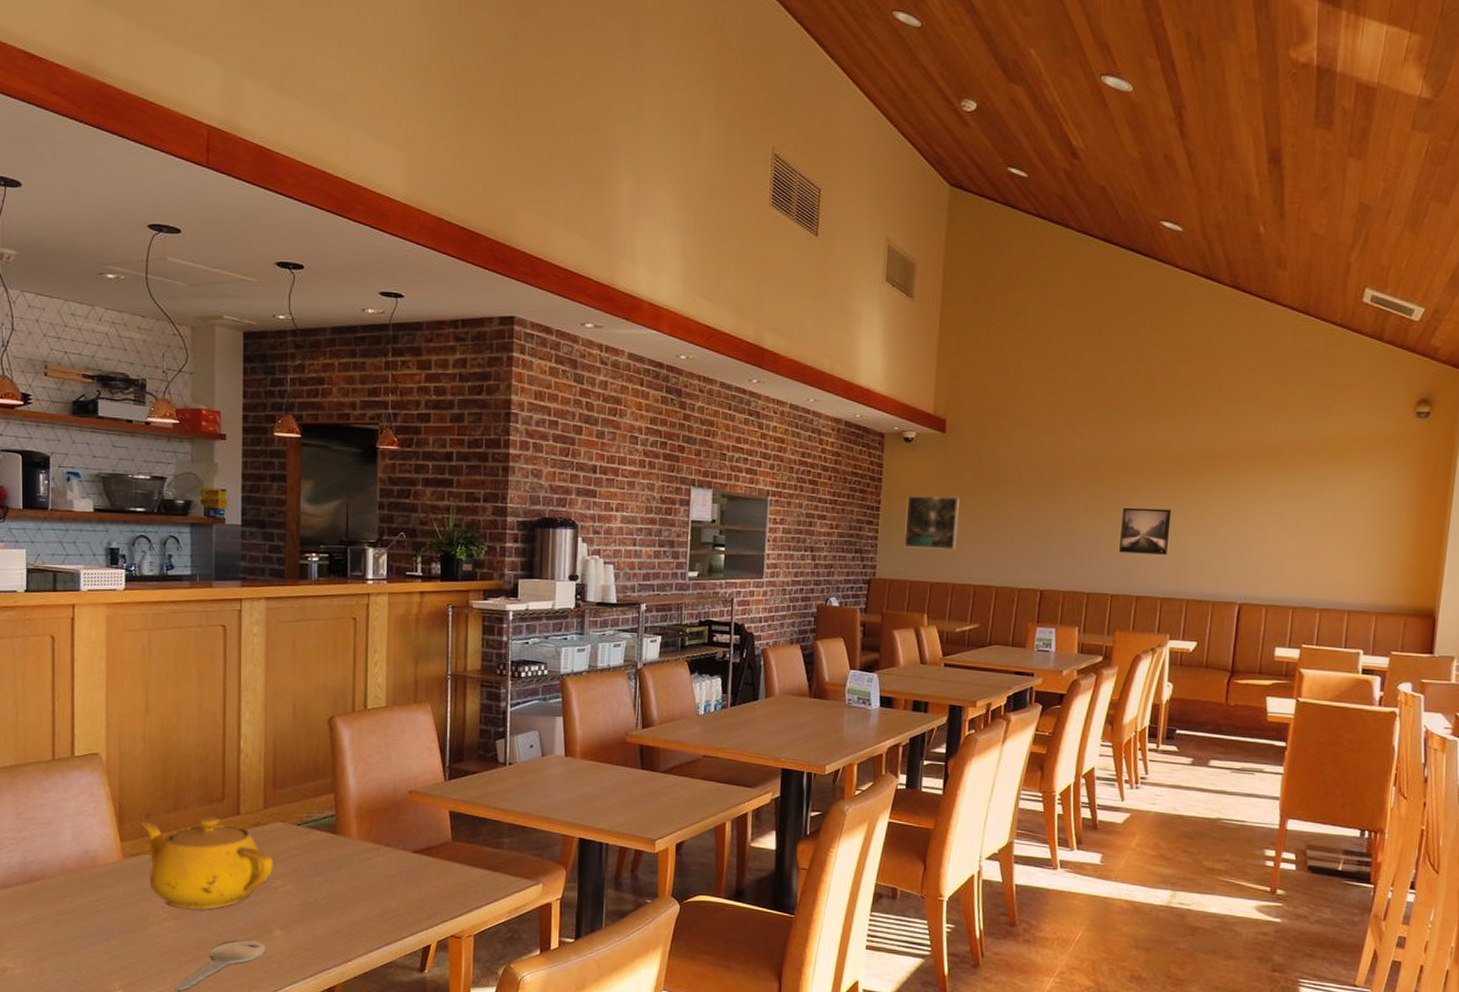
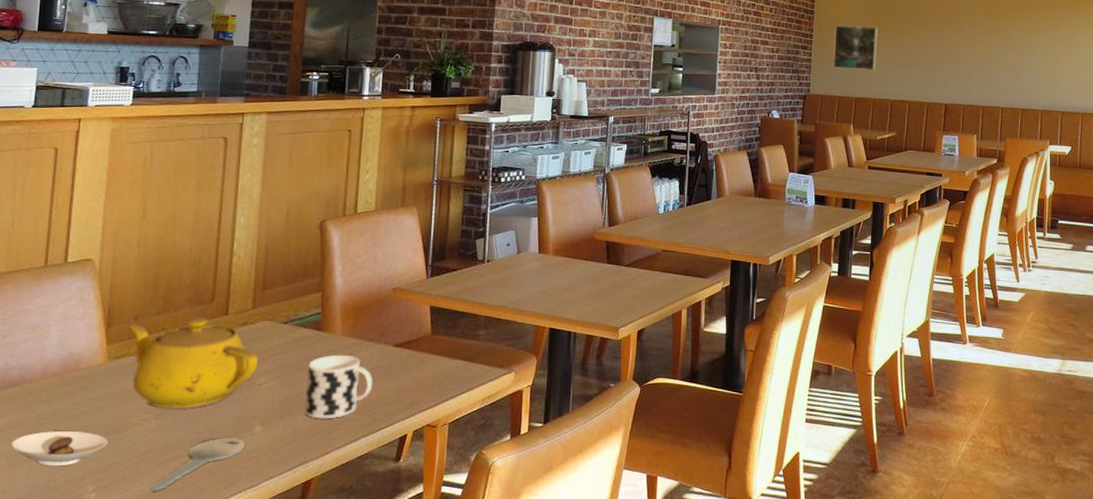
saucer: none [37,927,130,962] -> present [11,431,108,467]
cup: none [323,859,393,926] -> present [304,354,374,419]
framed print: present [1119,507,1172,555] -> none [1007,36,1046,75]

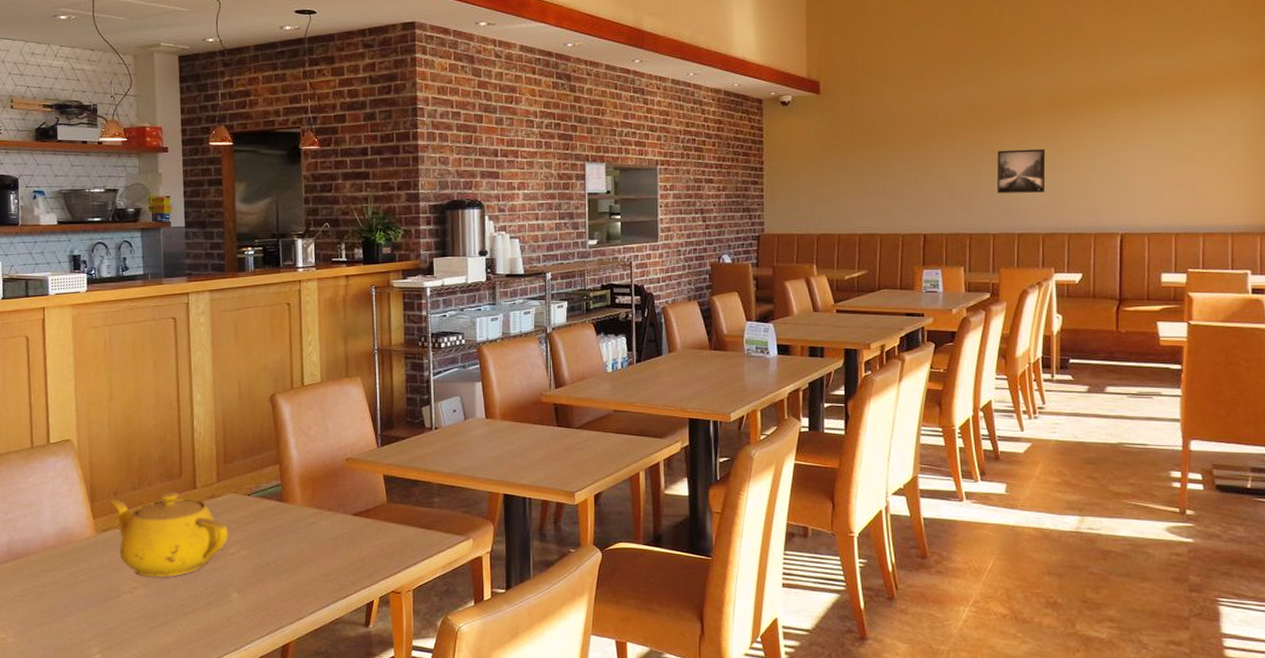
saucer: present [11,431,108,467] -> none [24,598,105,630]
key: present [150,438,245,492] -> none [147,604,225,654]
cup: present [304,354,374,419] -> none [274,524,336,587]
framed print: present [832,25,878,71] -> none [788,153,839,204]
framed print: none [1007,36,1046,75] -> present [997,148,1046,194]

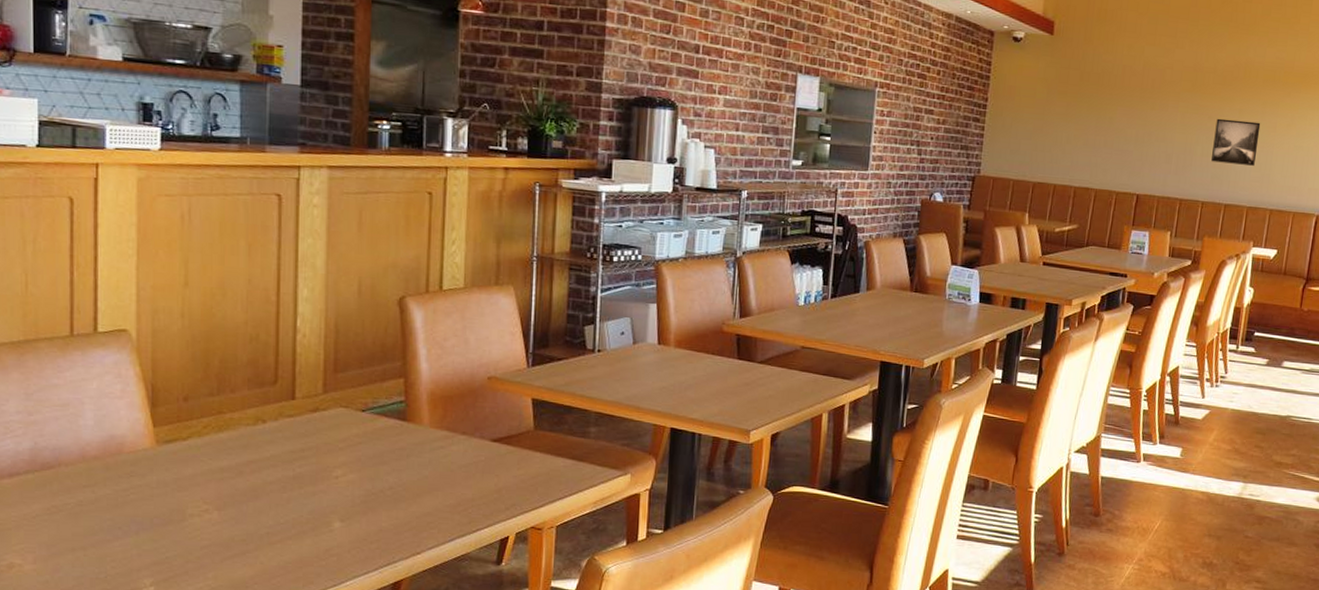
teapot: present [109,492,228,578] -> none [177,400,333,501]

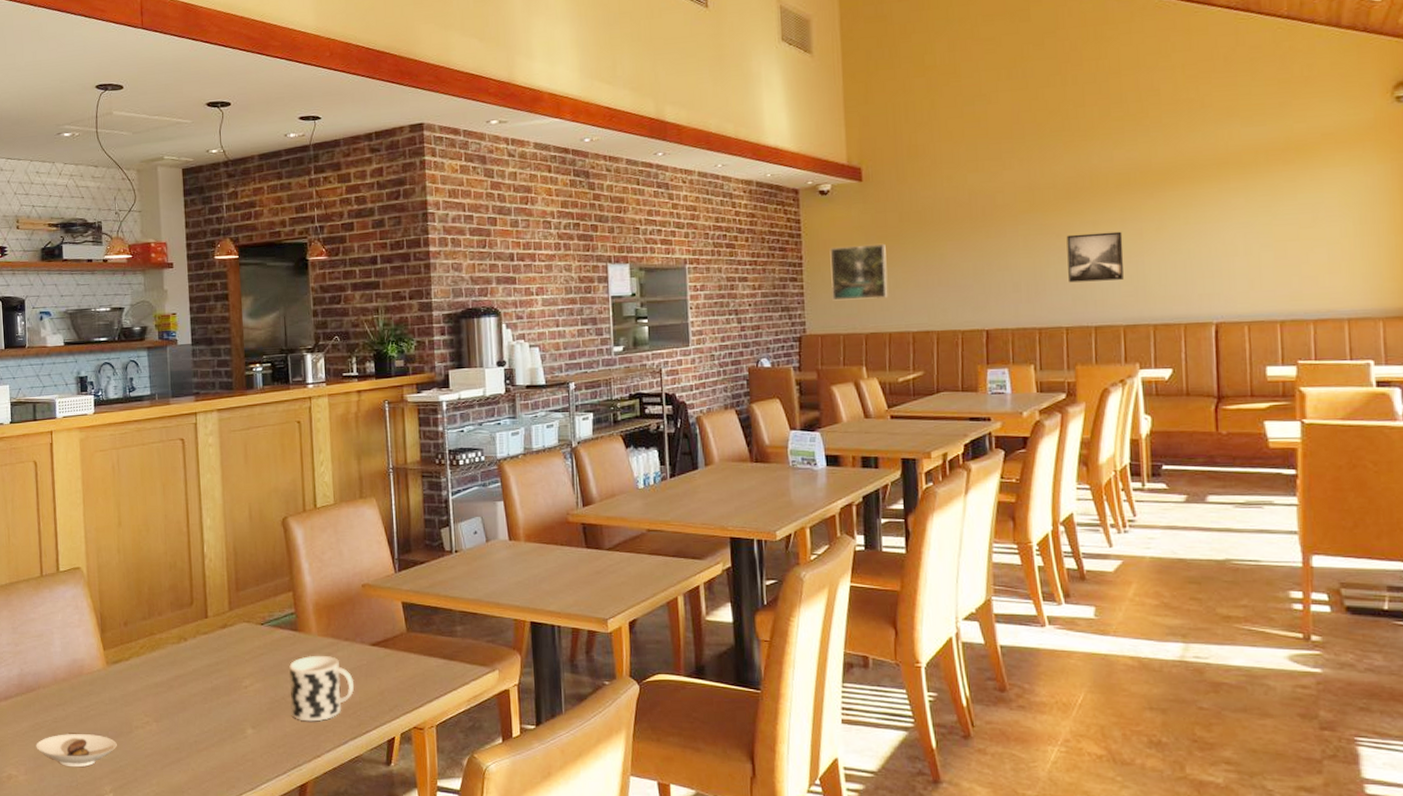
saucer: none [51,519,164,558] -> present [36,734,117,768]
cup: none [390,447,468,518] -> present [289,655,354,722]
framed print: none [1008,95,1064,152] -> present [830,244,888,301]

